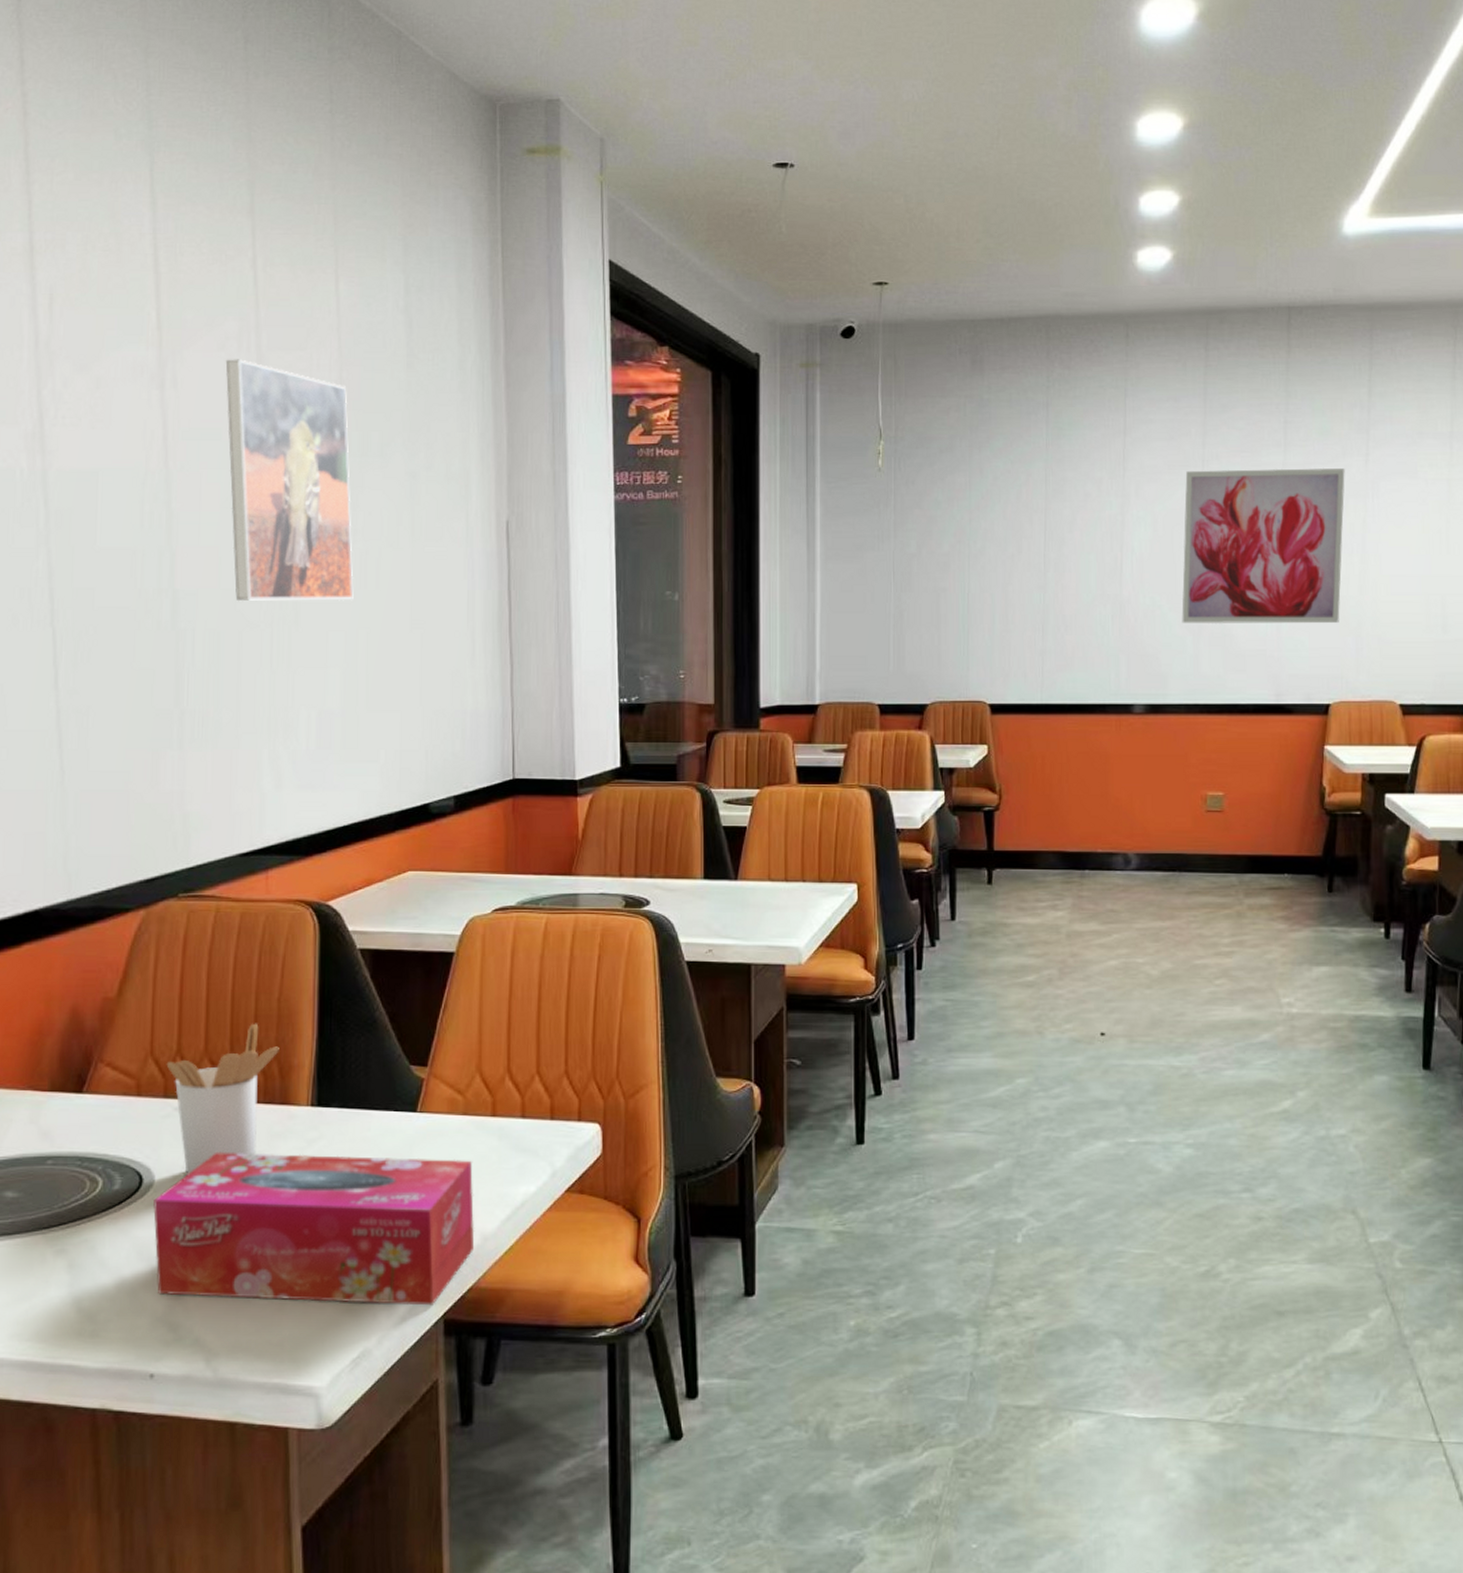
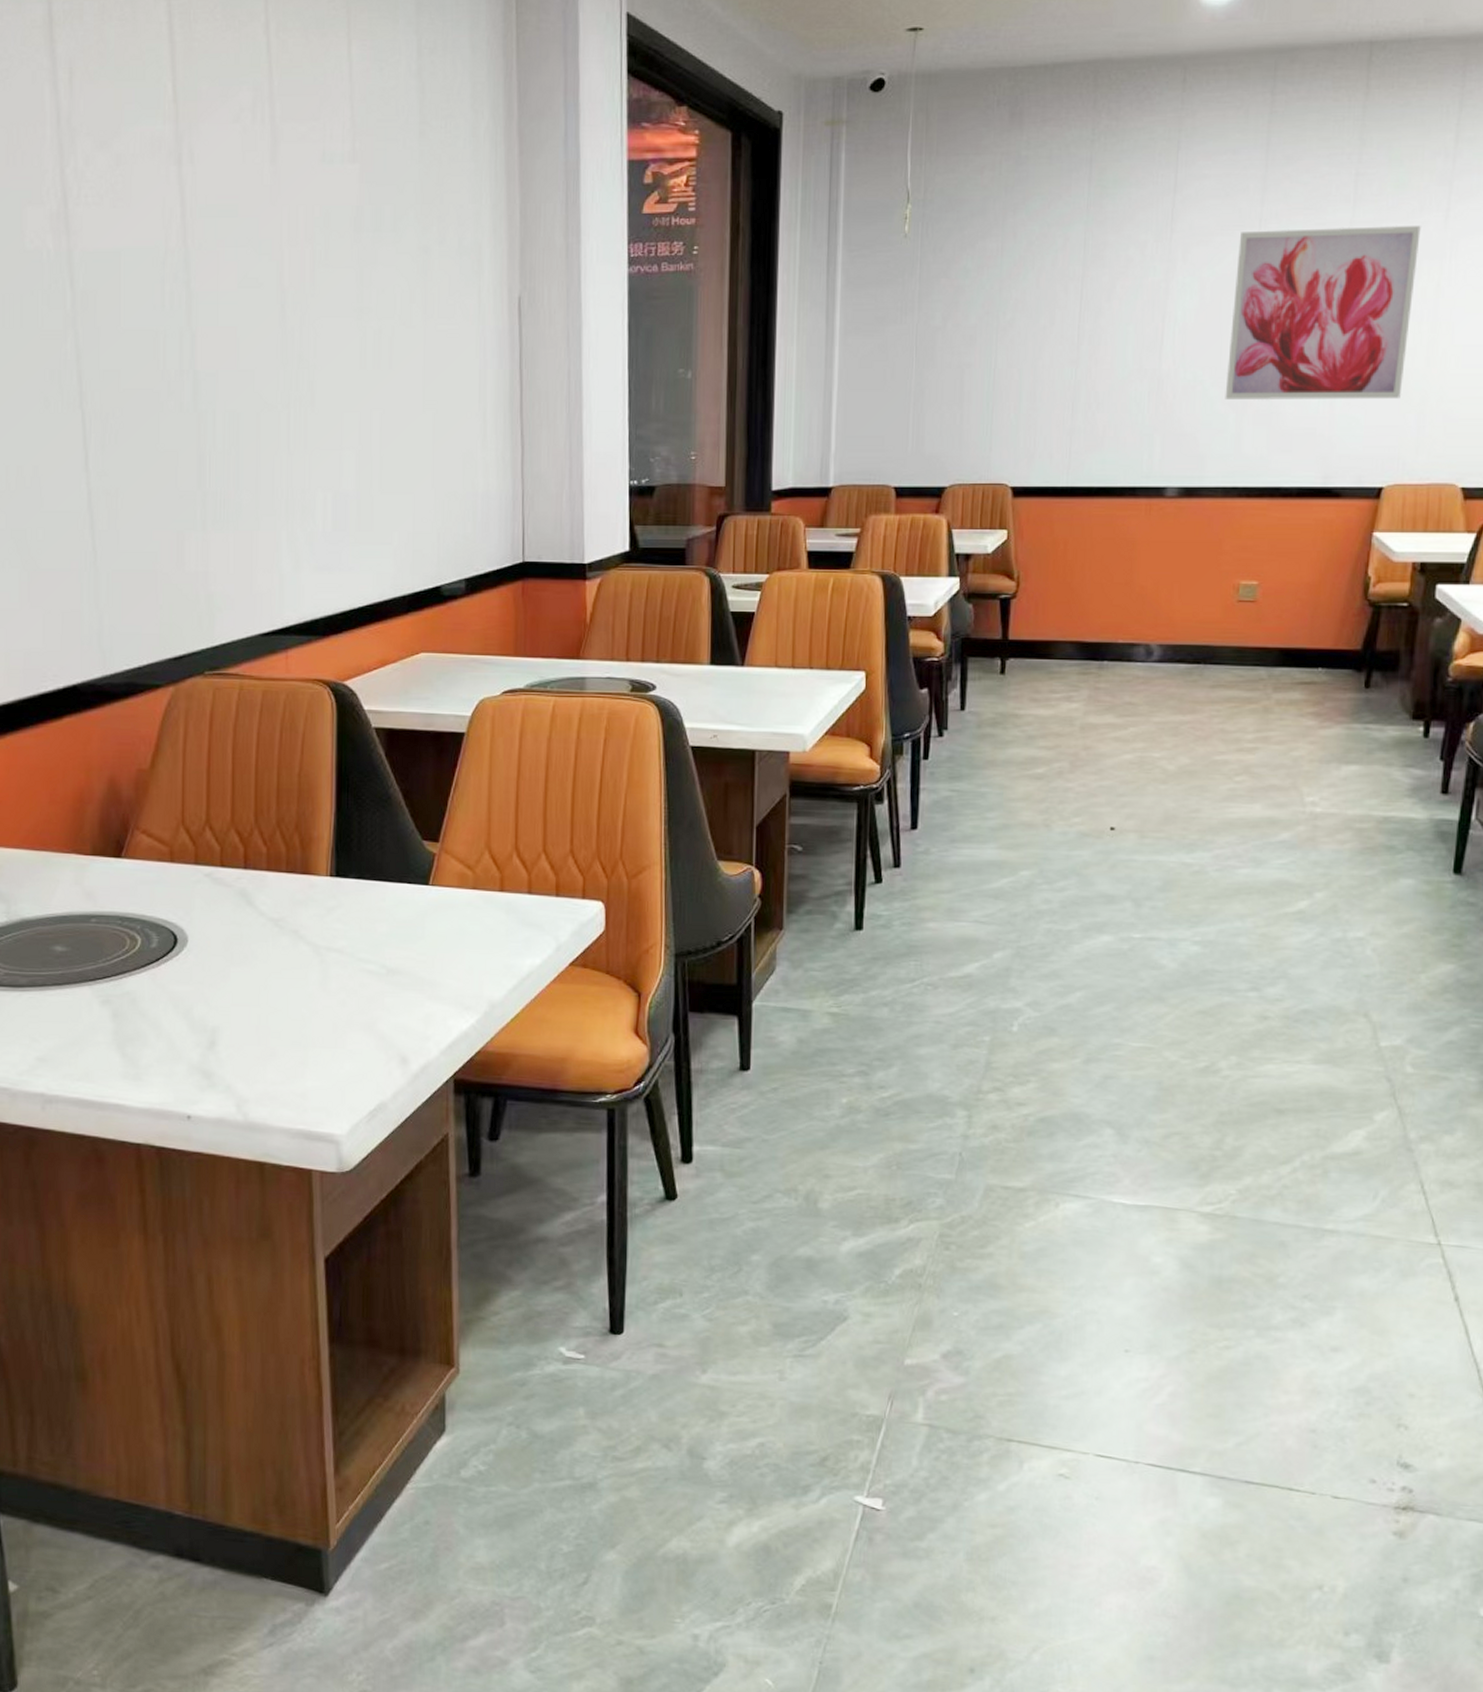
tissue box: present [153,1153,475,1306] -> none [187,917,483,1066]
utensil holder: present [166,1023,279,1175] -> none [196,796,300,937]
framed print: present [225,359,354,602] -> none [240,131,368,383]

